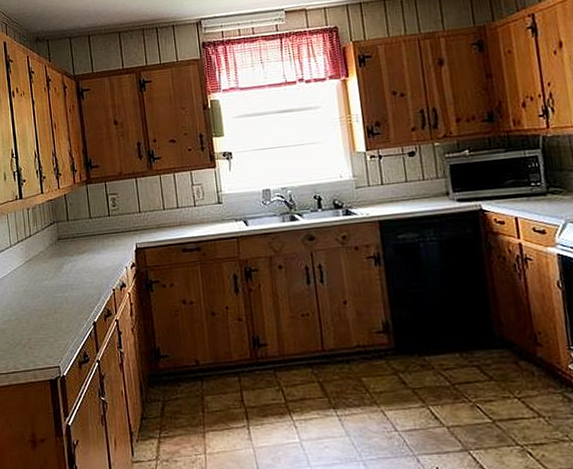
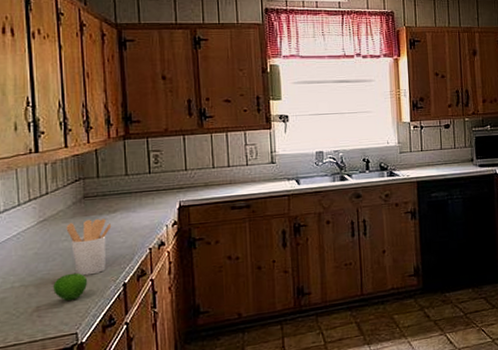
apple: none [39,309,66,335] -> present [53,272,88,301]
utensil holder: none [46,259,81,313] -> present [66,218,112,276]

